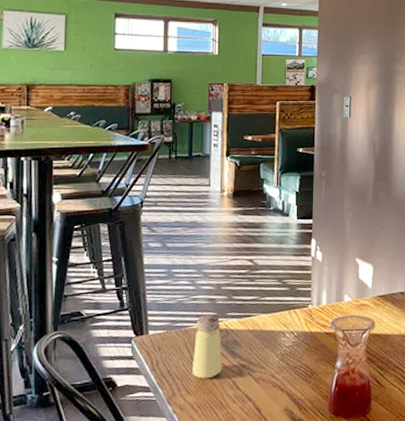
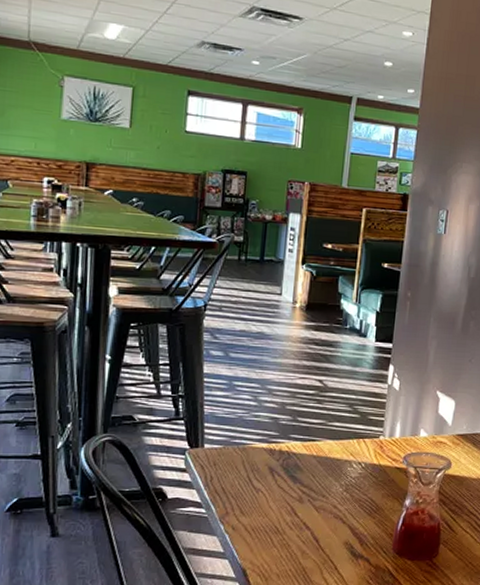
saltshaker: present [193,313,222,379] -> none [248,433,282,502]

